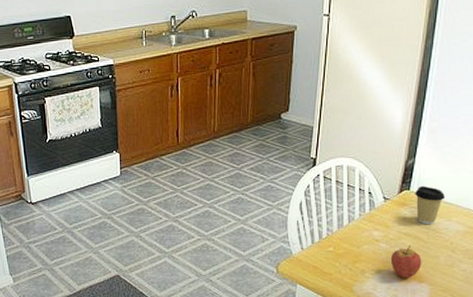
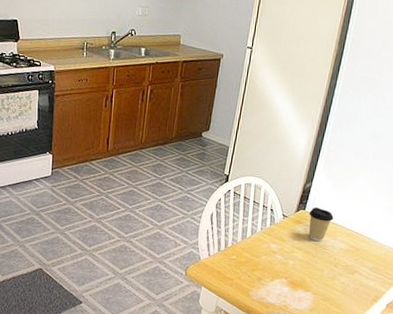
fruit: present [390,245,422,278] -> none [283,258,310,287]

